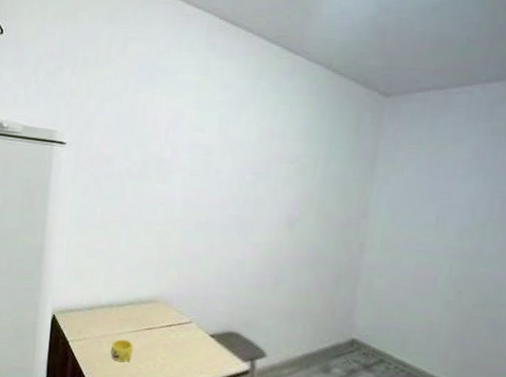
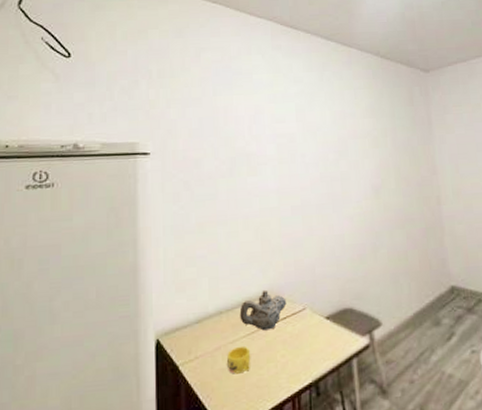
teapot: none [128,295,175,333] -> present [239,289,287,331]

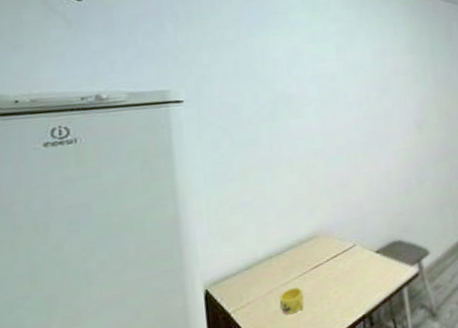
teapot: present [239,289,287,331] -> none [290,230,337,270]

